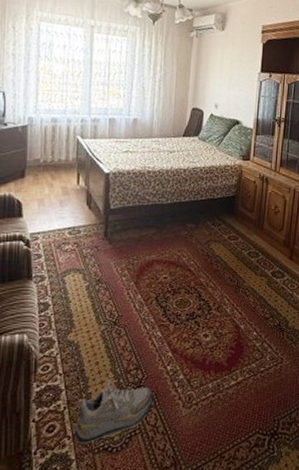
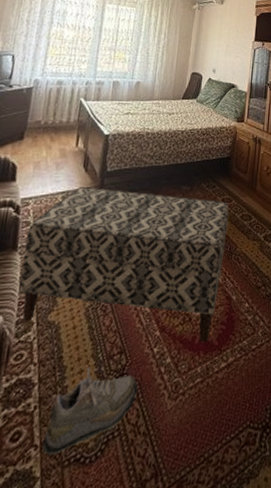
bench: none [38,223,236,364] -> present [18,187,229,343]

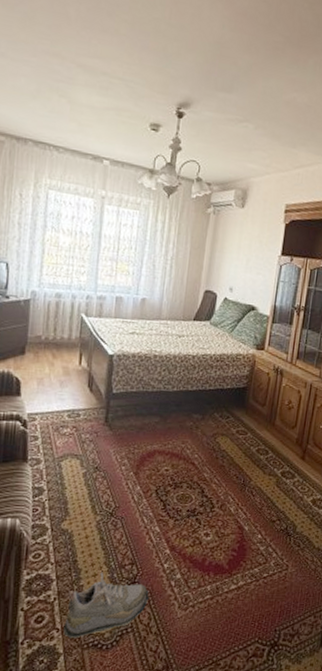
bench: present [18,187,229,343] -> none [32,407,244,565]

